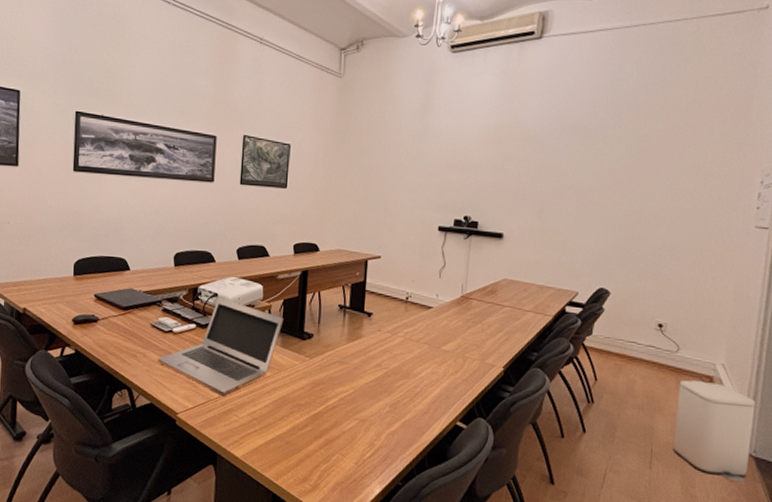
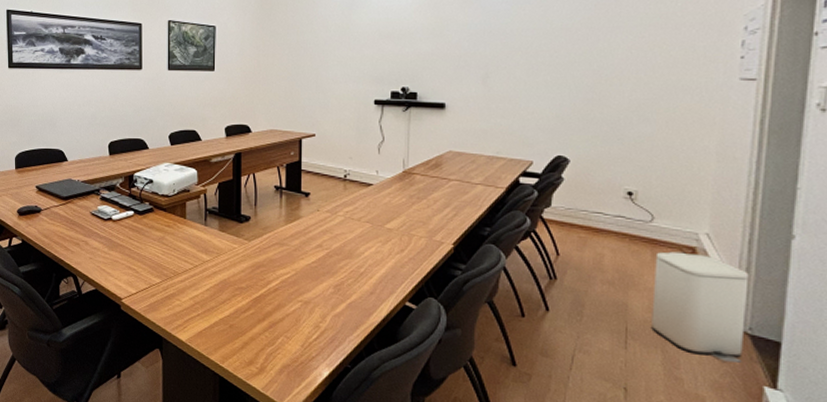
laptop: present [157,297,284,397] -> none [99,184,220,282]

